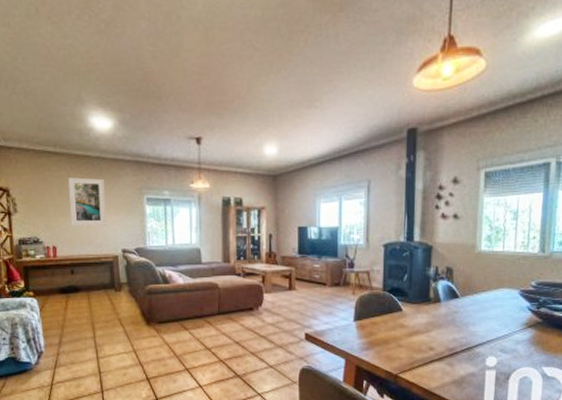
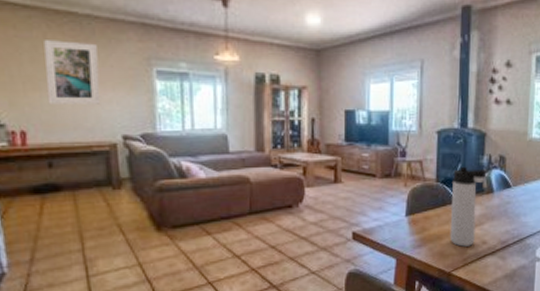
thermos bottle: none [396,277,435,352] -> present [449,166,488,247]

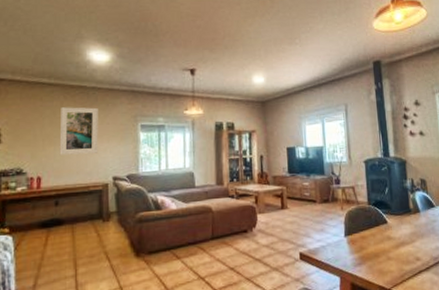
thermos bottle: present [449,166,488,247] -> none [382,190,413,264]

